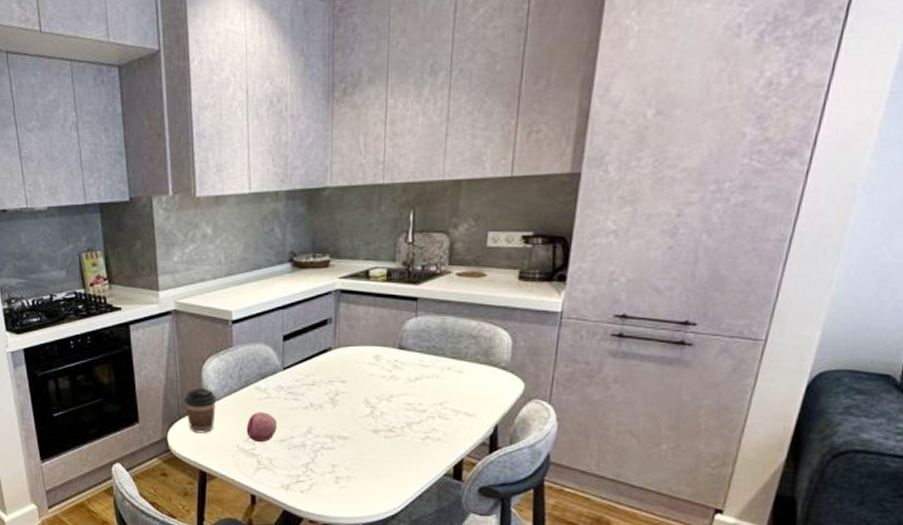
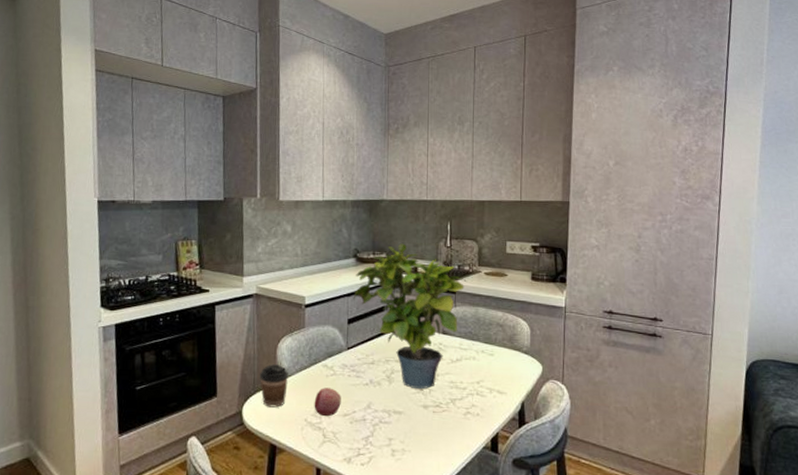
potted plant: none [289,242,432,413] -> present [353,243,467,390]

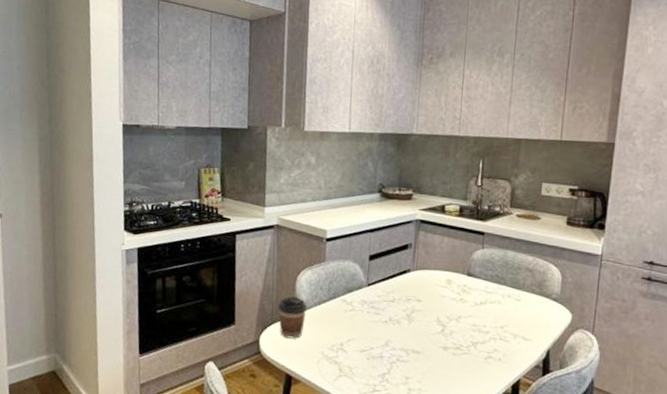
fruit: present [314,388,341,417] -> none [331,322,359,352]
potted plant: present [353,243,467,390] -> none [375,180,497,331]

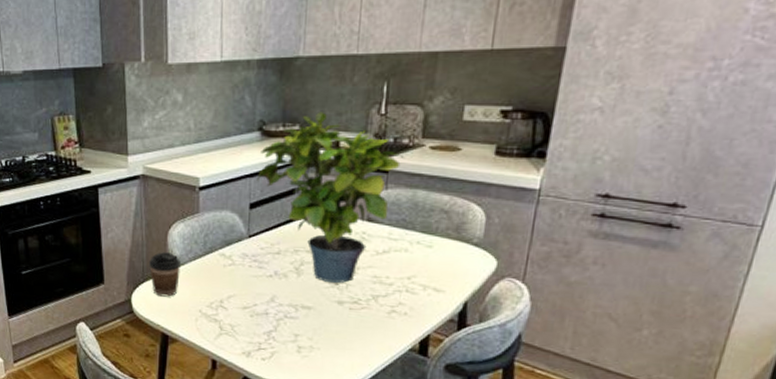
potted plant: none [375,180,497,331] -> present [256,112,405,284]

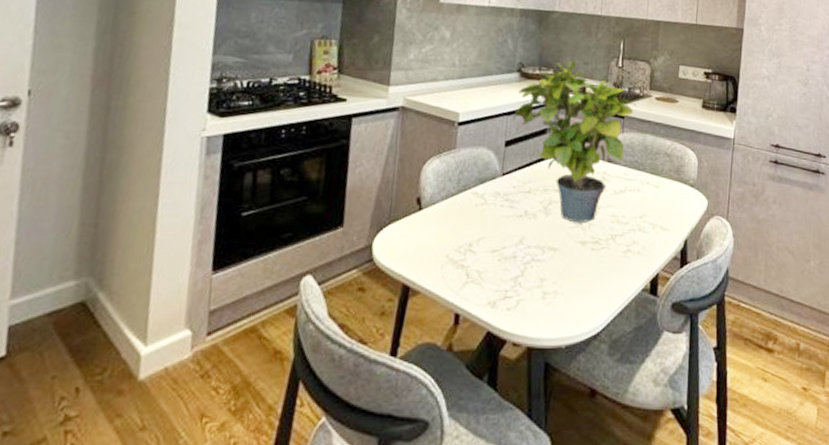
coffee cup: present [149,252,182,297] -> none [397,190,433,241]

